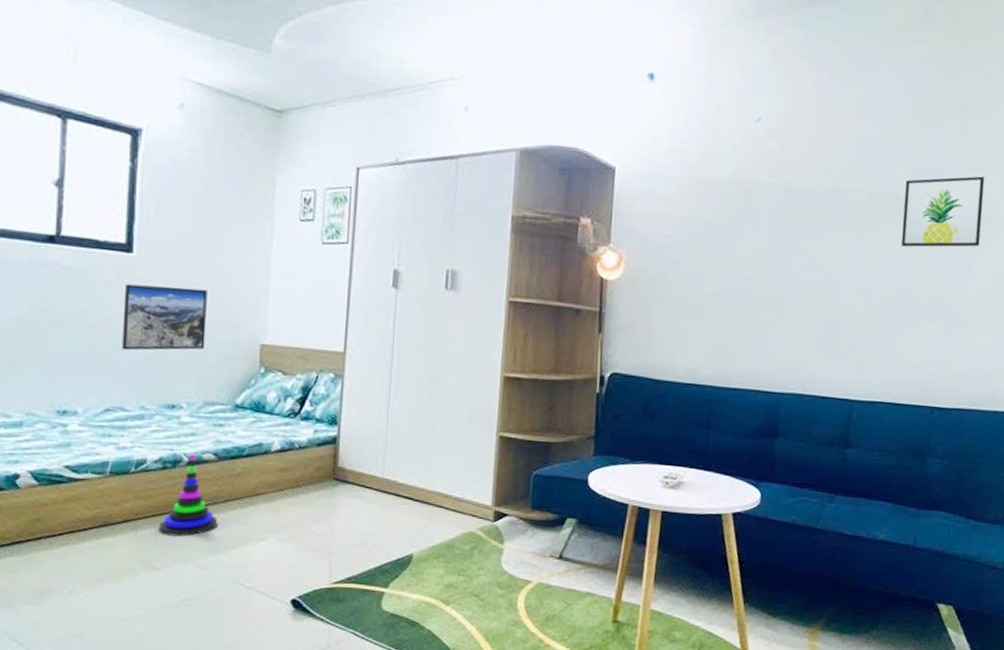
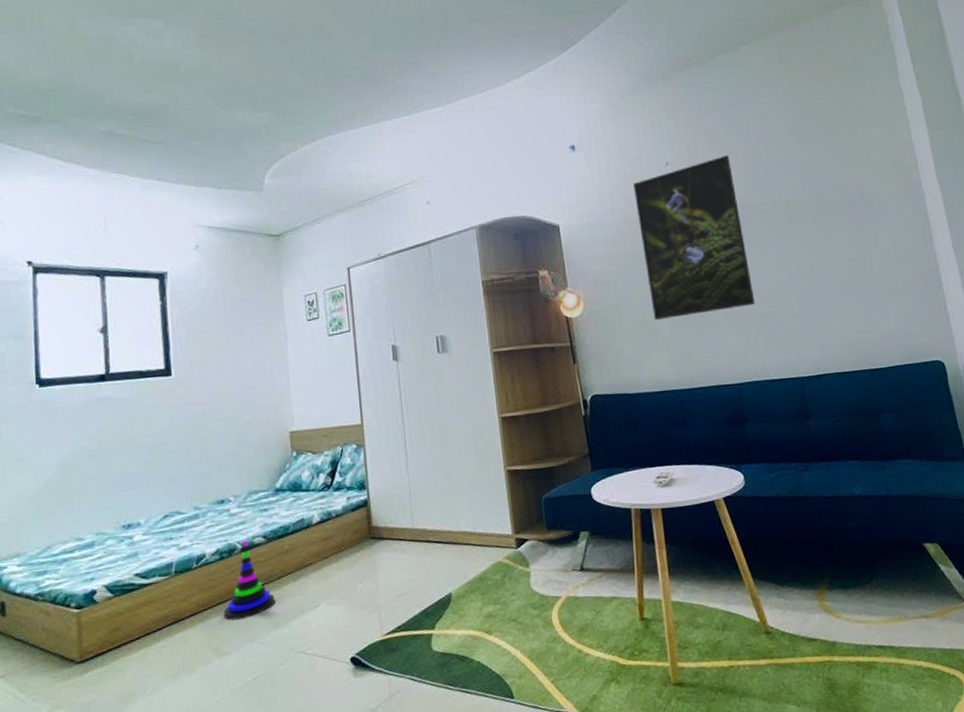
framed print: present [122,284,207,351] -> none [169,394,243,461]
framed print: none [701,123,835,308] -> present [633,155,756,320]
wall art: present [901,176,985,248] -> none [798,171,873,241]

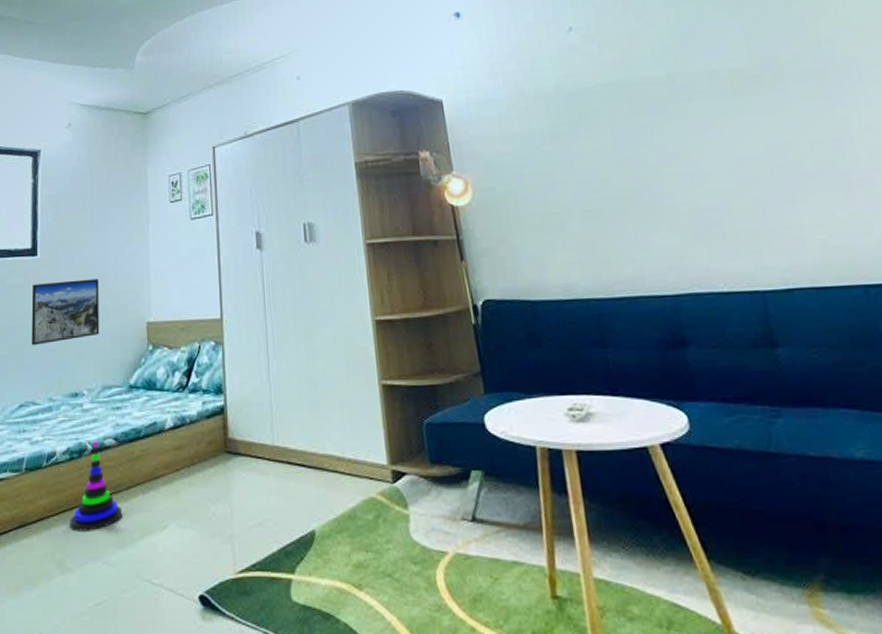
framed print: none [169,394,243,461] -> present [31,278,100,346]
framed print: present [633,155,756,320] -> none [530,17,693,212]

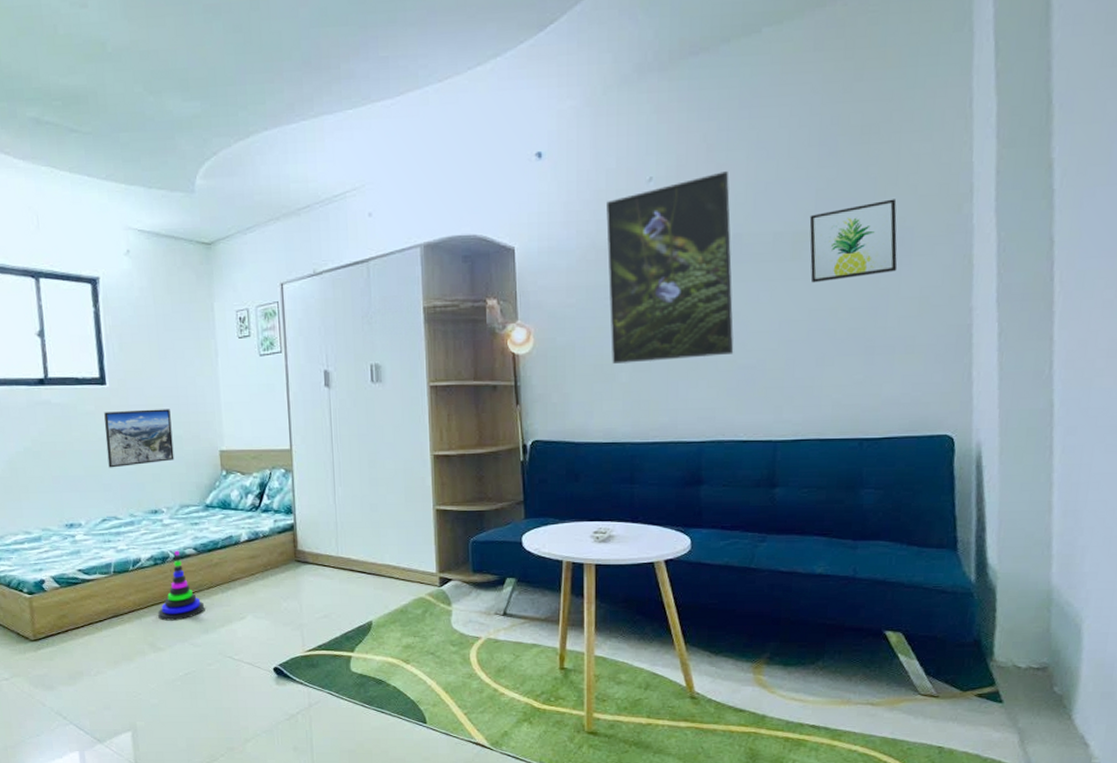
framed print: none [530,17,693,212] -> present [606,171,734,364]
wall art: none [742,31,852,117] -> present [809,199,898,283]

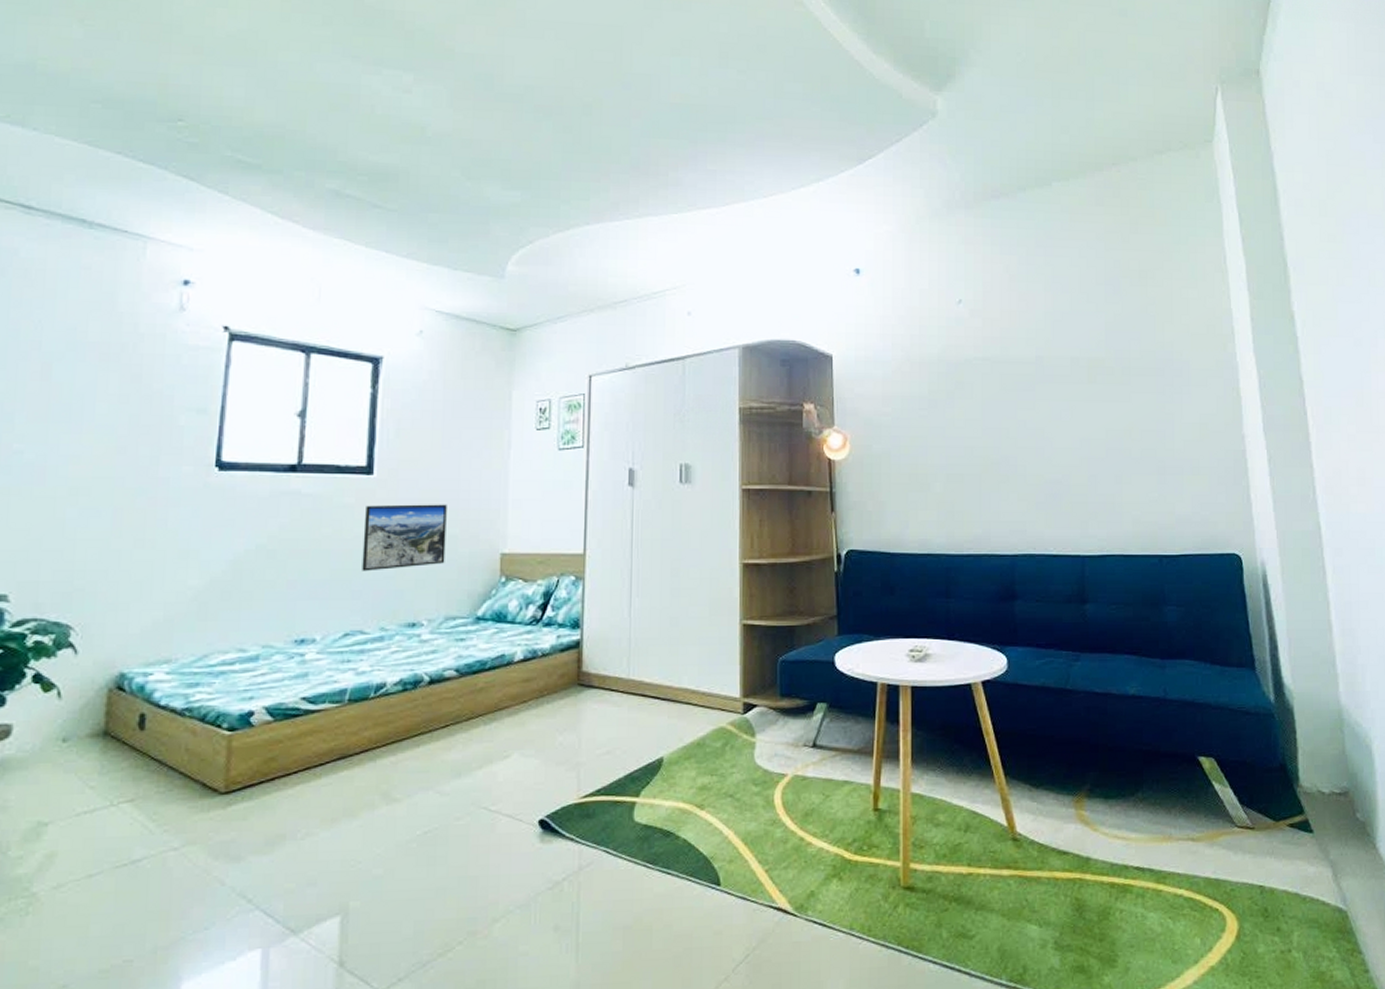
stacking toy: present [158,550,205,621] -> none [399,672,461,763]
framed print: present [606,171,734,364] -> none [920,300,1041,473]
wall art: present [809,199,898,283] -> none [1101,335,1179,405]

